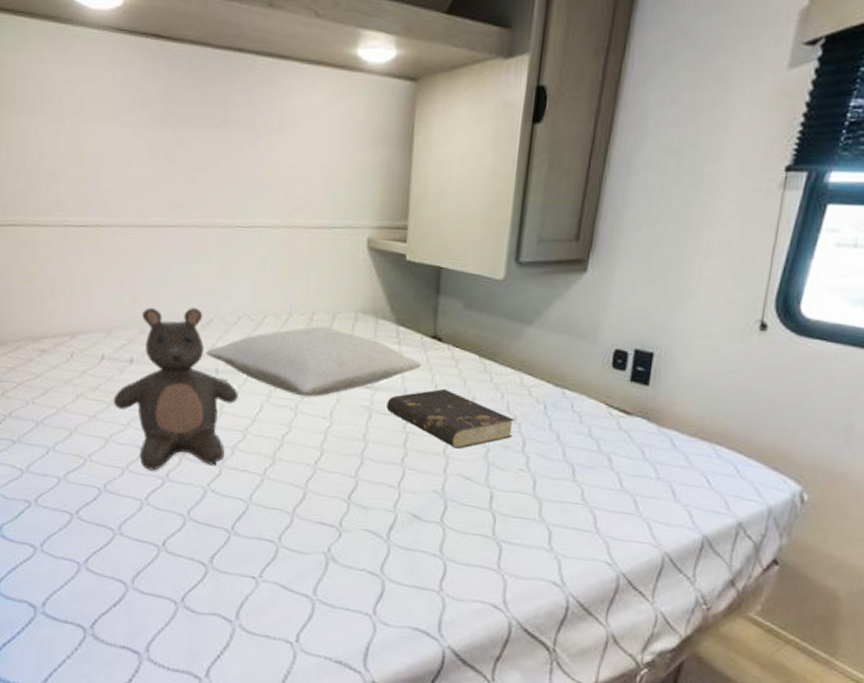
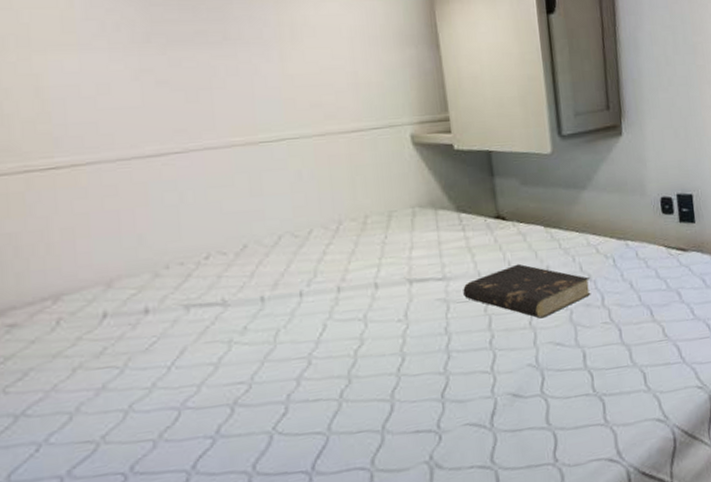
teddy bear: present [113,307,238,471] -> none [127,236,294,433]
pillow: present [206,326,421,397] -> none [244,227,490,305]

